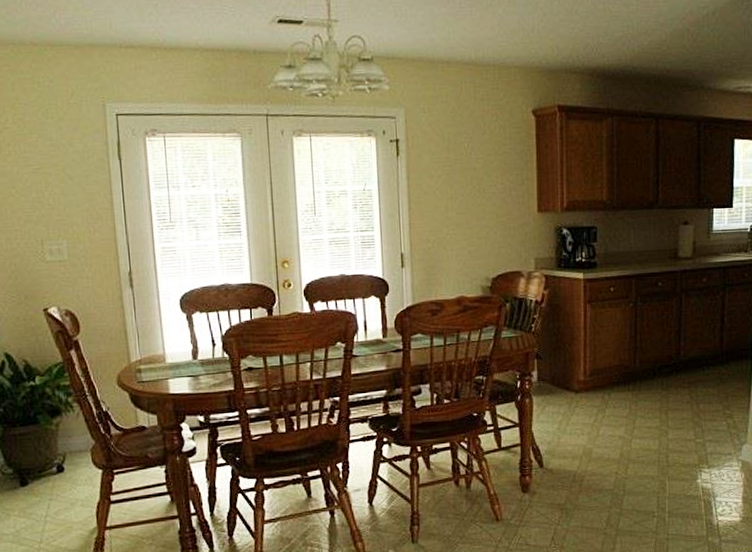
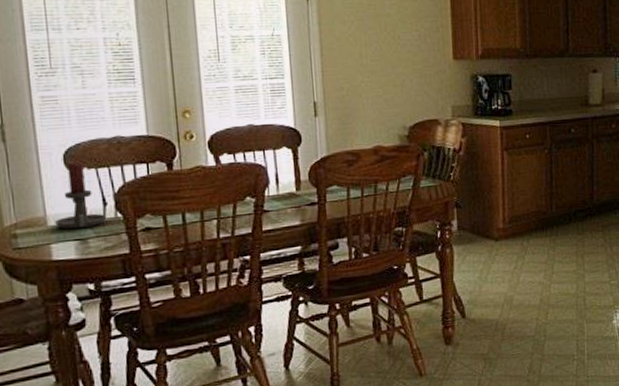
candle holder: none [172,307,215,367] -> present [55,163,107,229]

